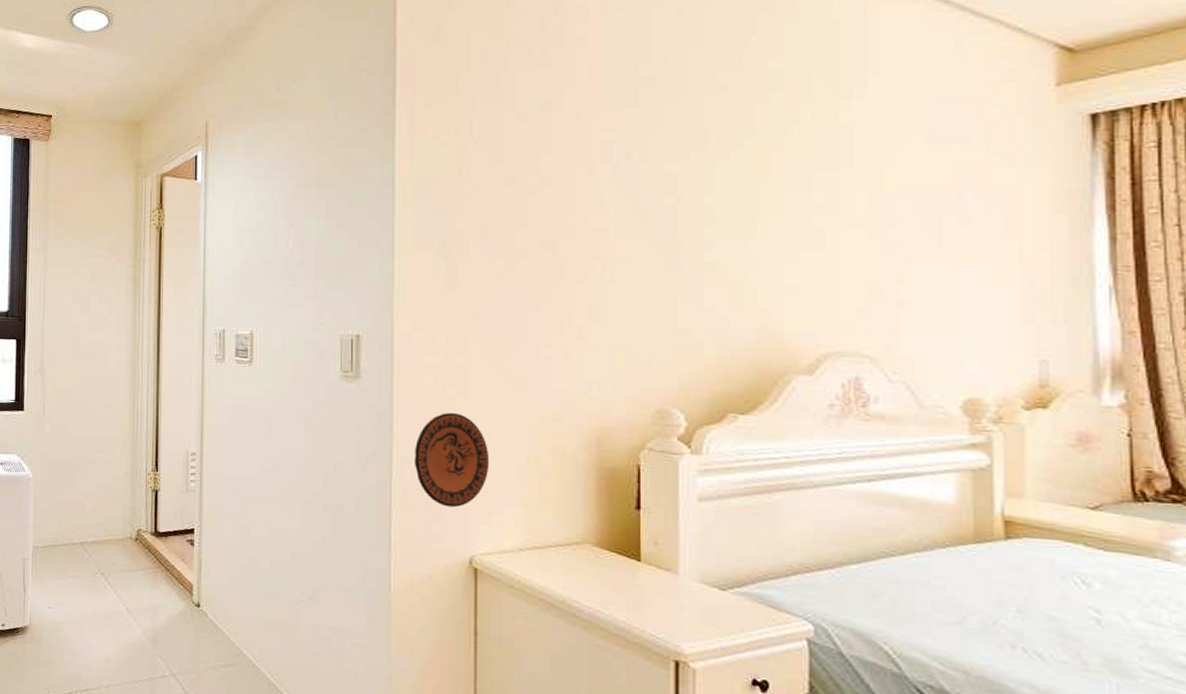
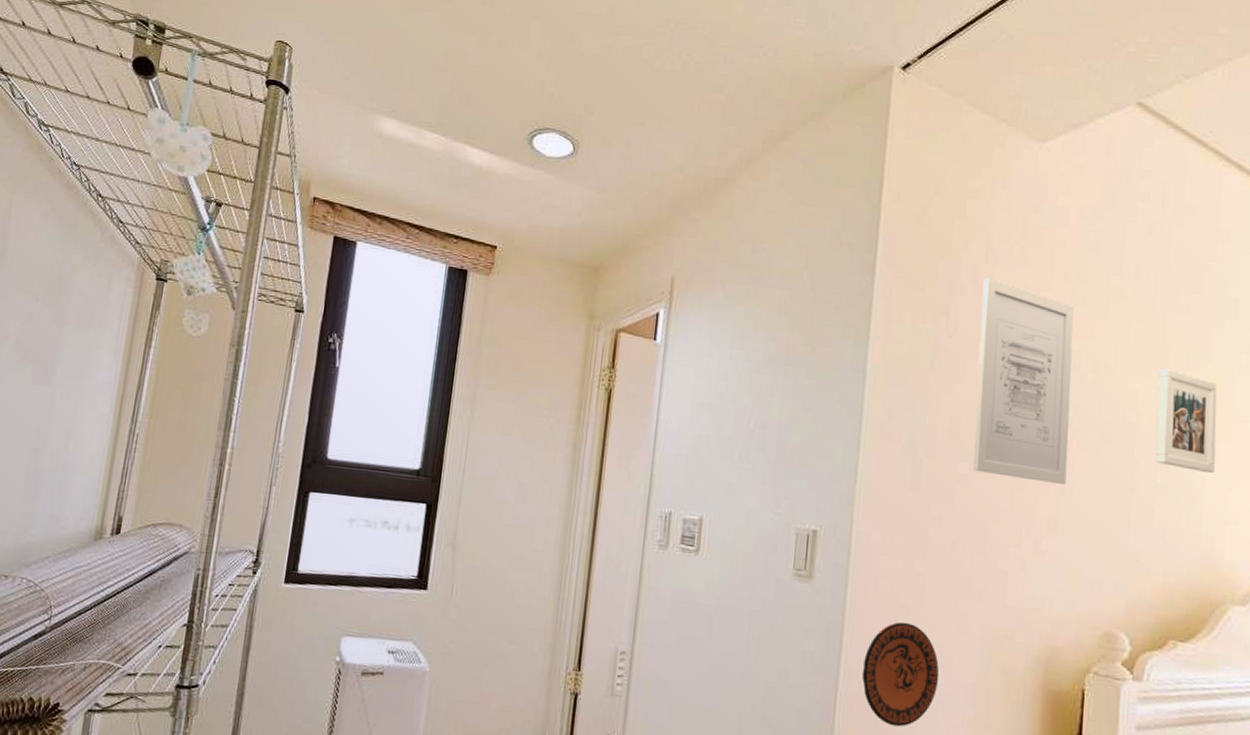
wall art: none [505,82,605,272] -> present [973,277,1074,484]
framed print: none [698,148,767,248] -> present [1155,368,1217,474]

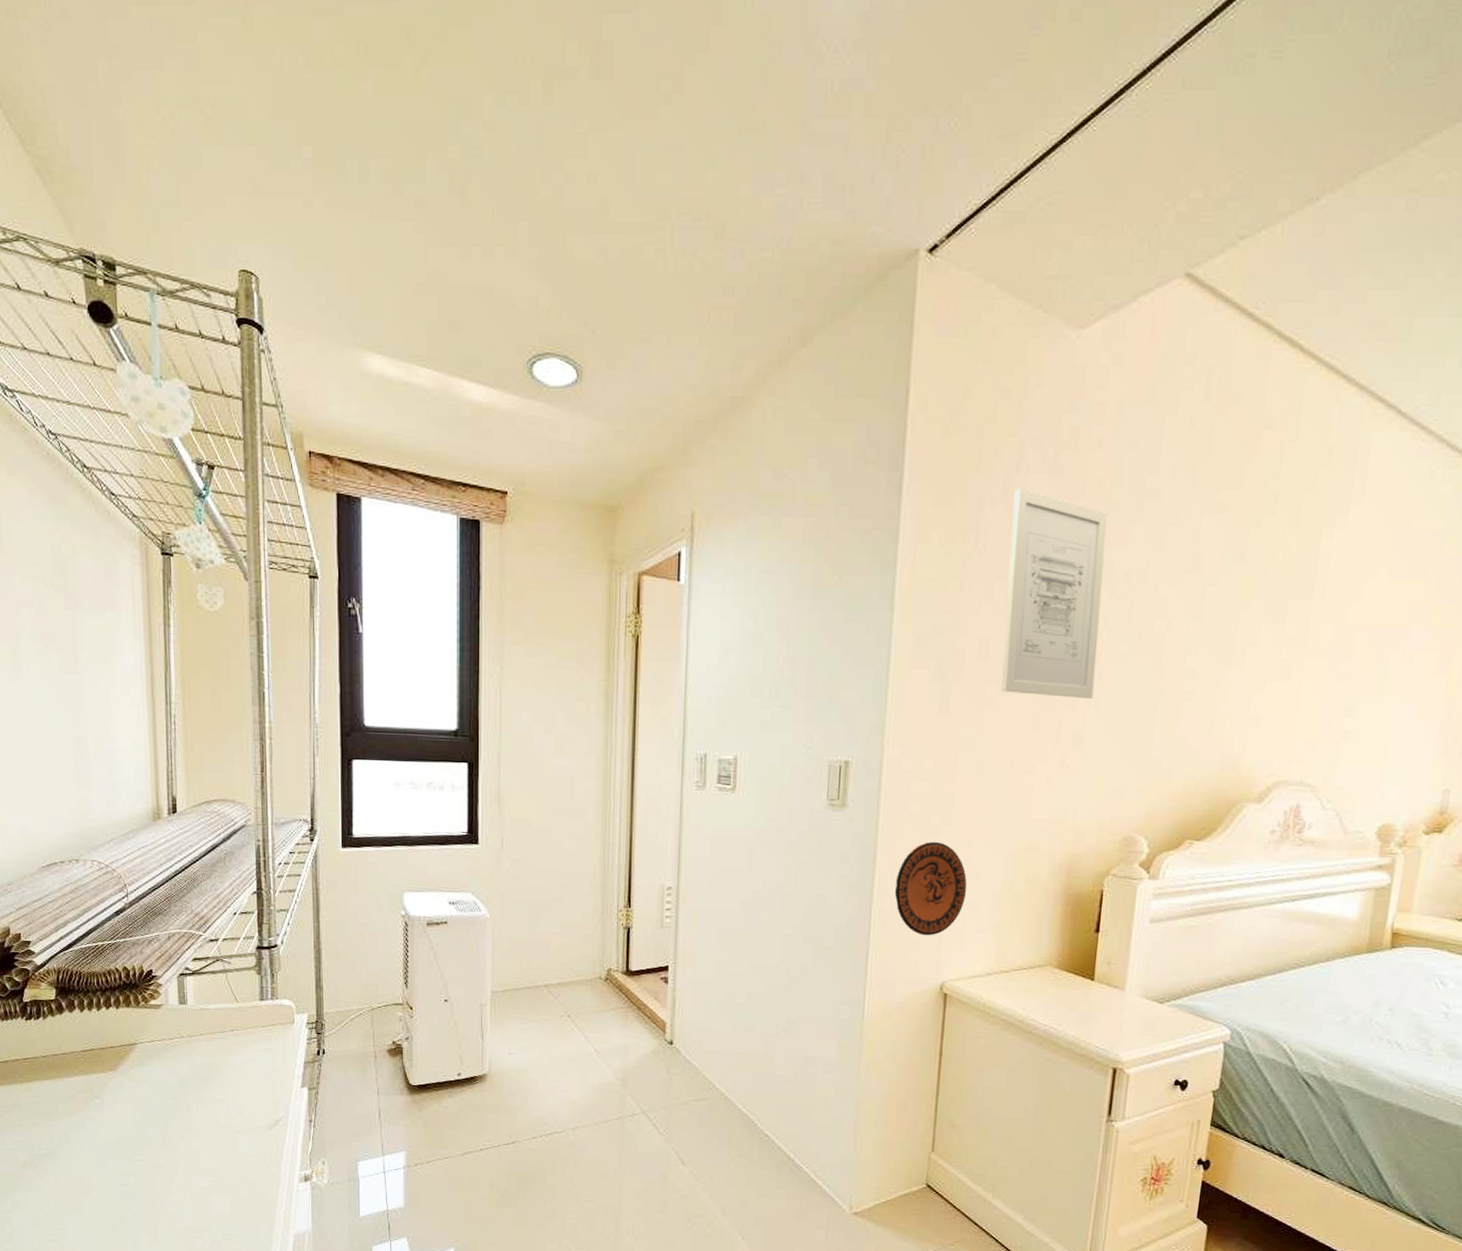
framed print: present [1155,368,1217,474] -> none [1182,572,1250,677]

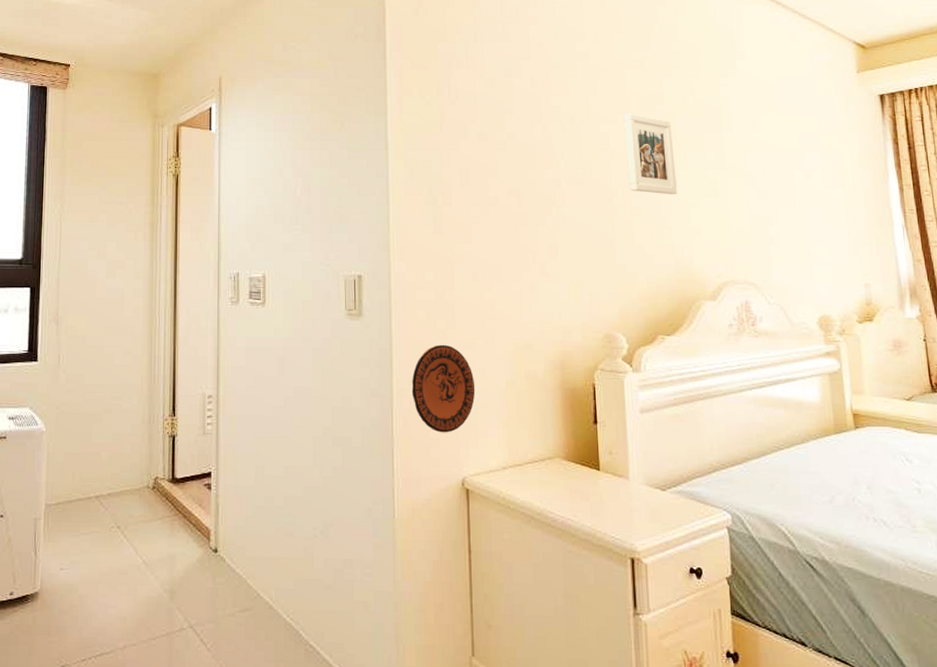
wall art: present [1001,487,1108,698] -> none [475,52,560,216]
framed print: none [1182,572,1250,677] -> present [623,113,677,195]

